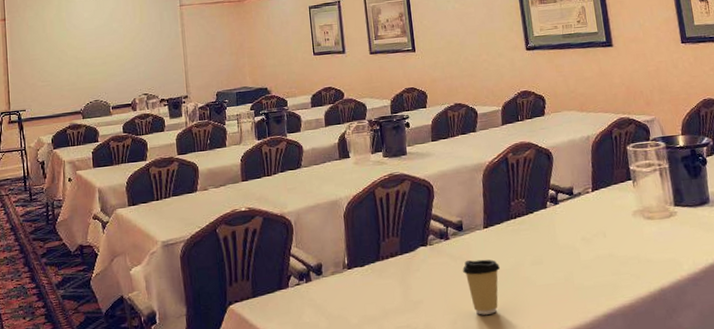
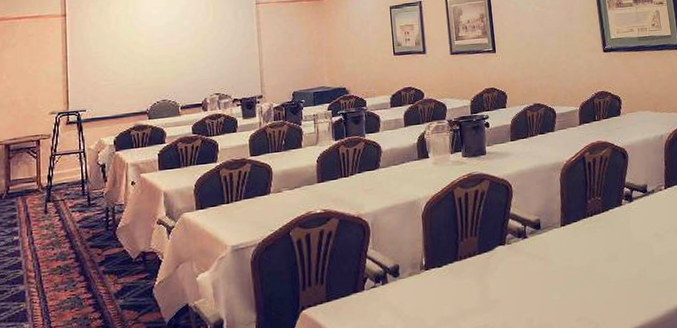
coffee cup: present [463,259,500,315] -> none [540,257,576,313]

